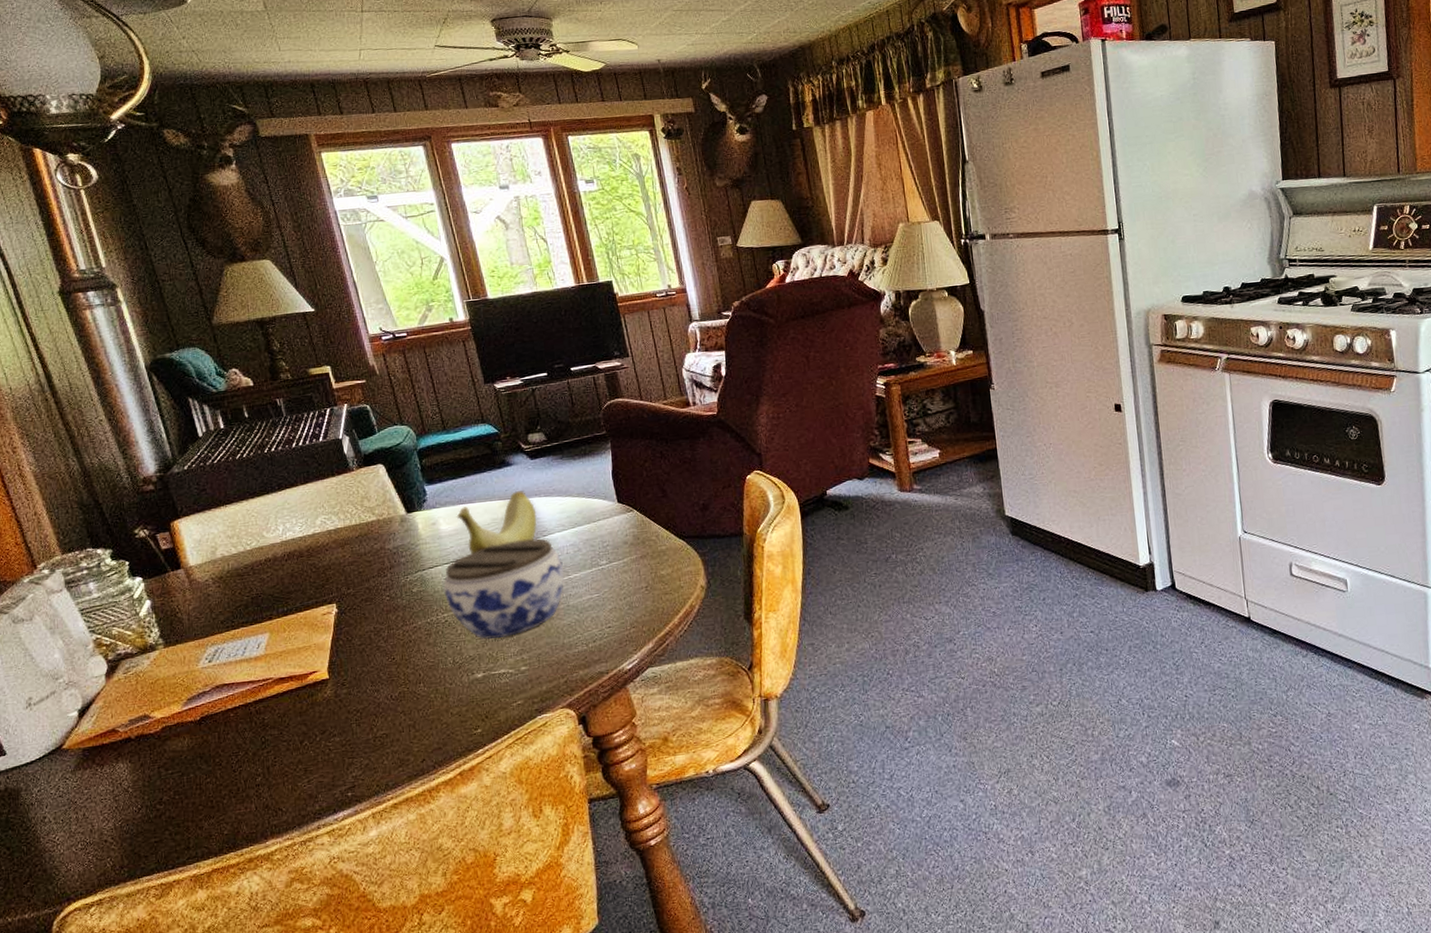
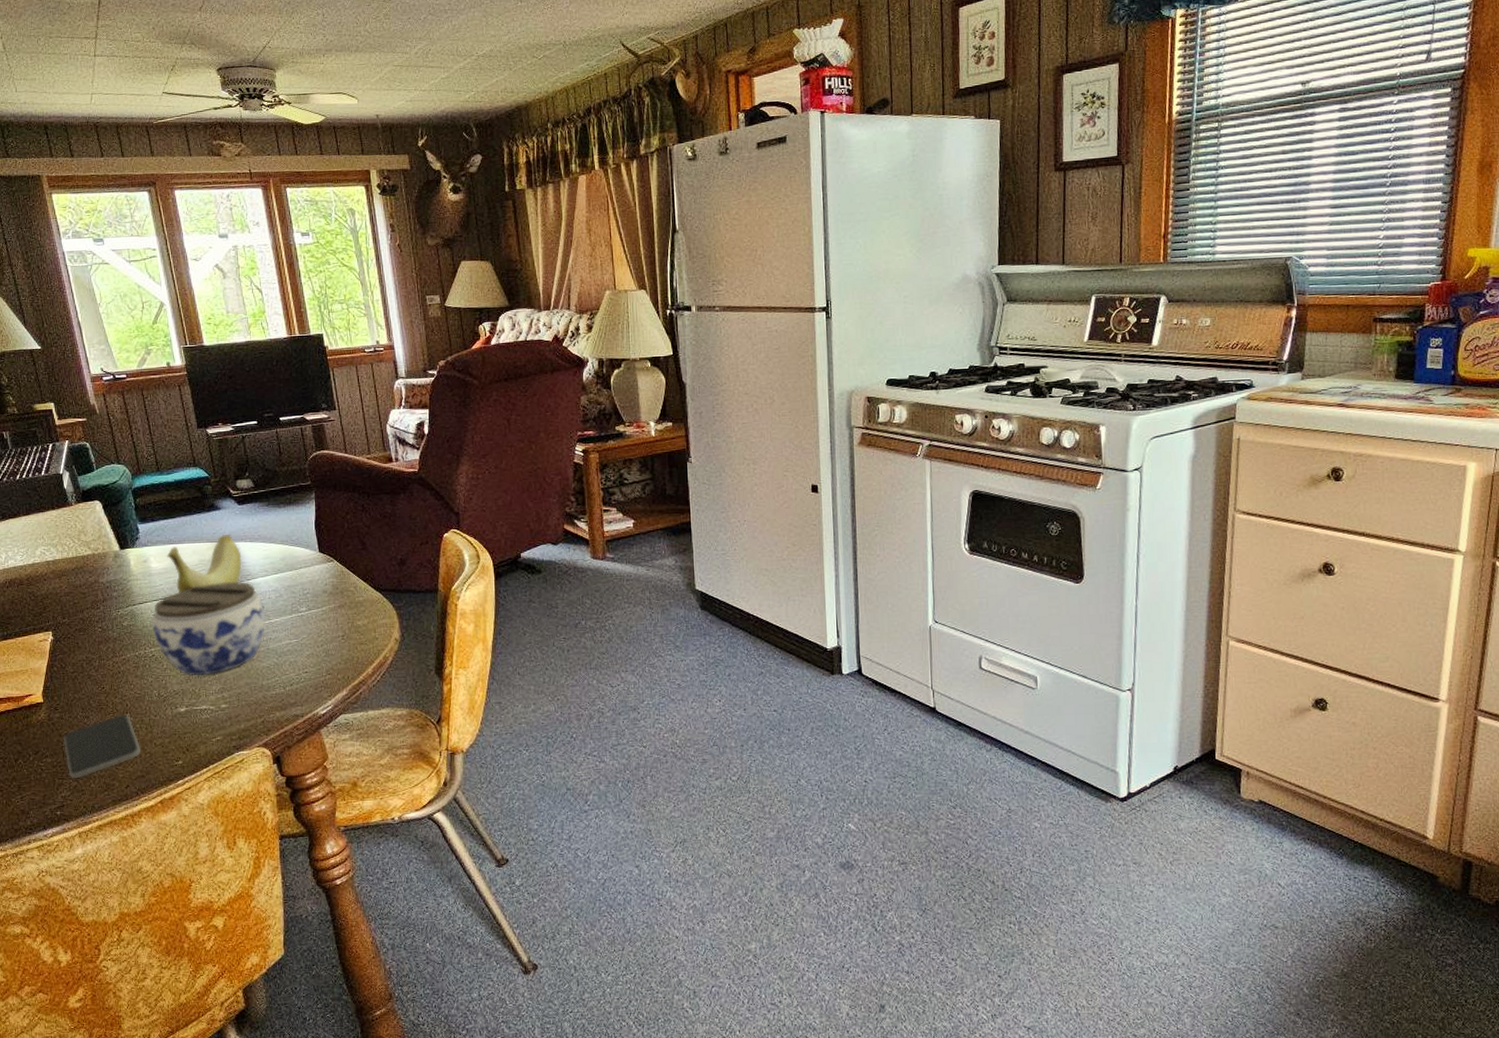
smartphone: none [351,684,436,756] -> present [62,714,141,778]

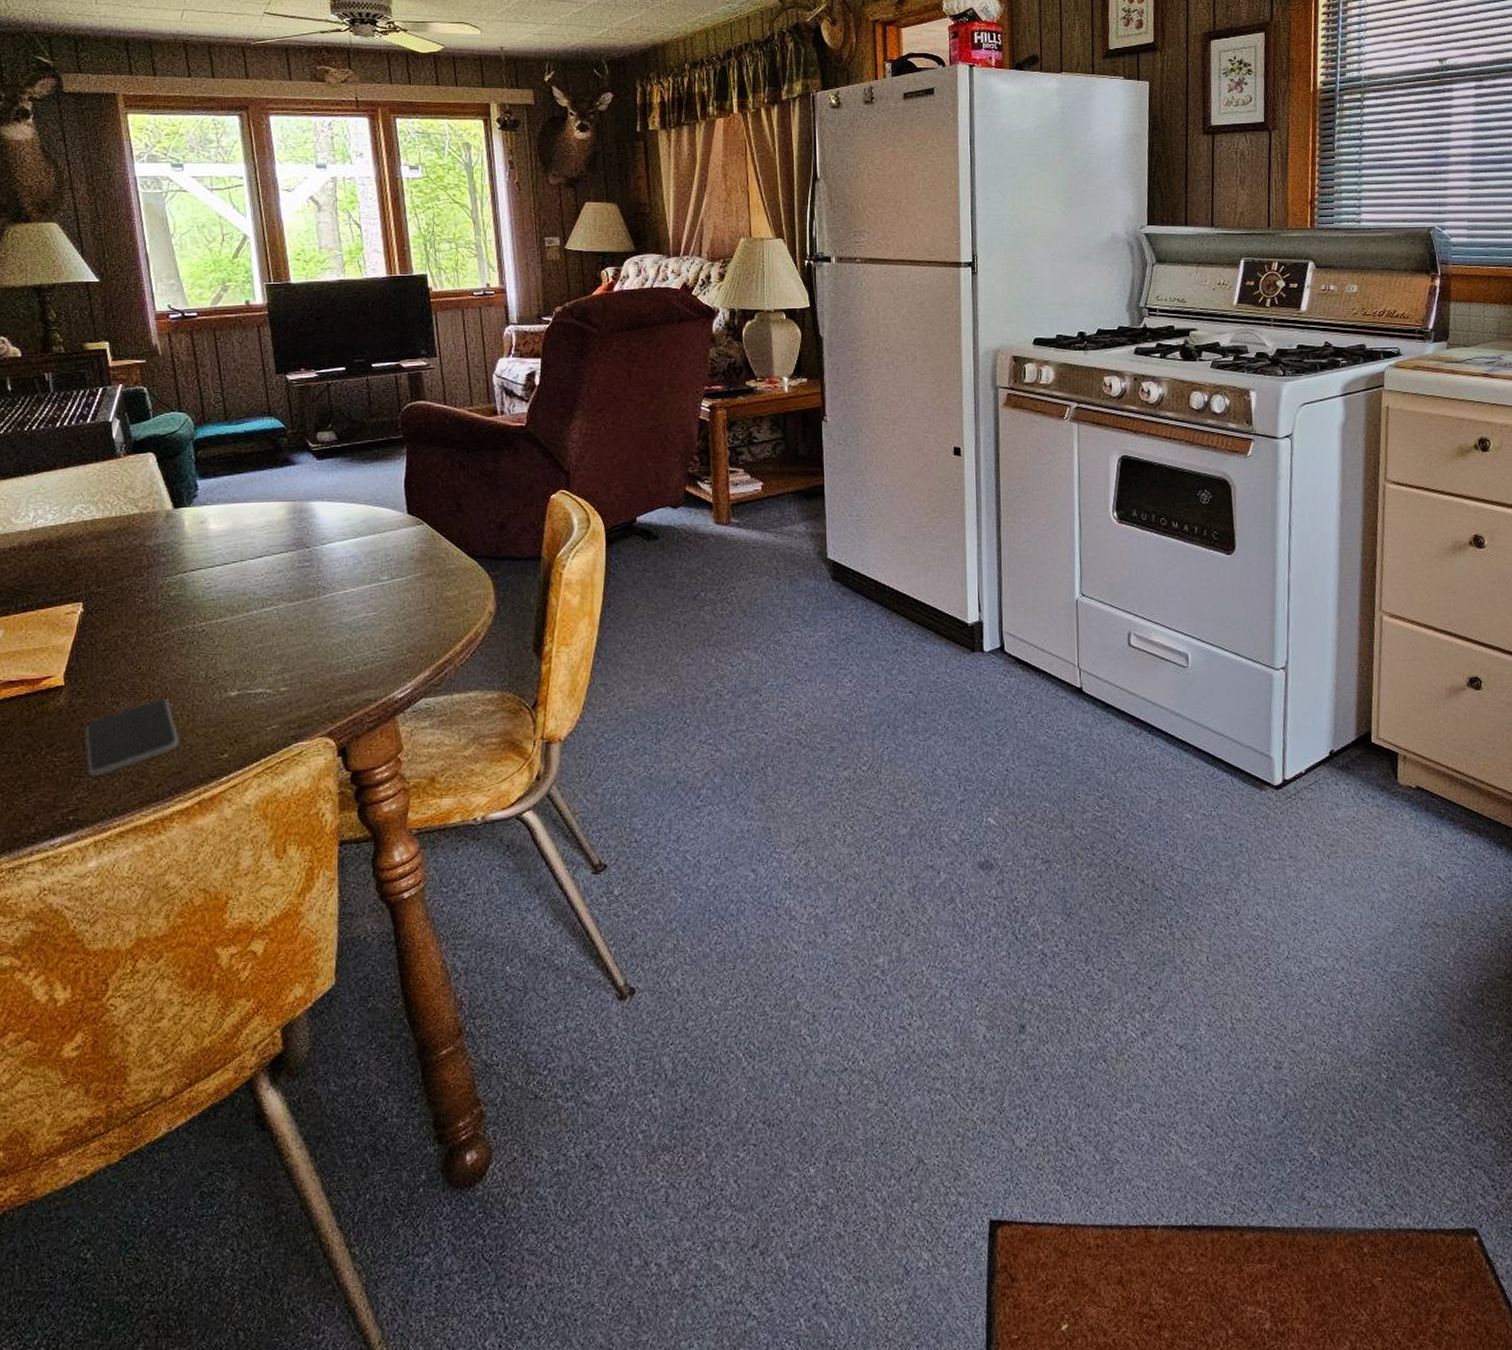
jar: present [152,582,265,676] -> none [204,547,340,655]
banana: present [166,535,242,593] -> none [228,493,317,559]

